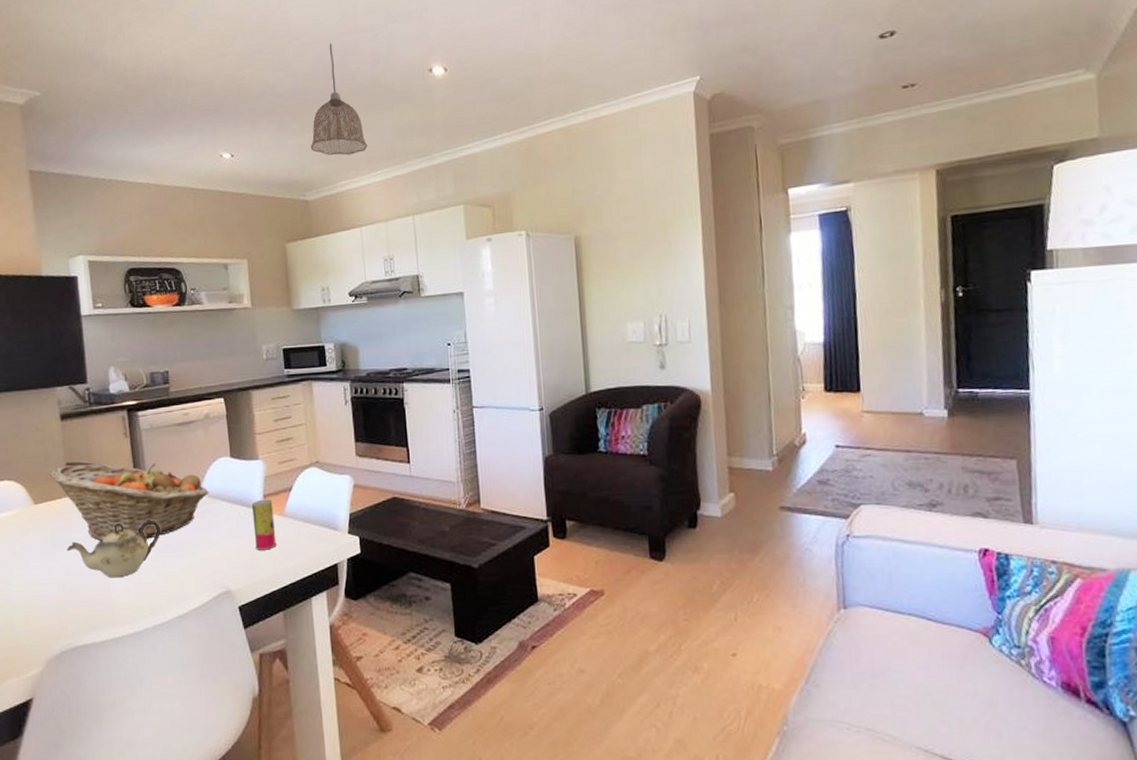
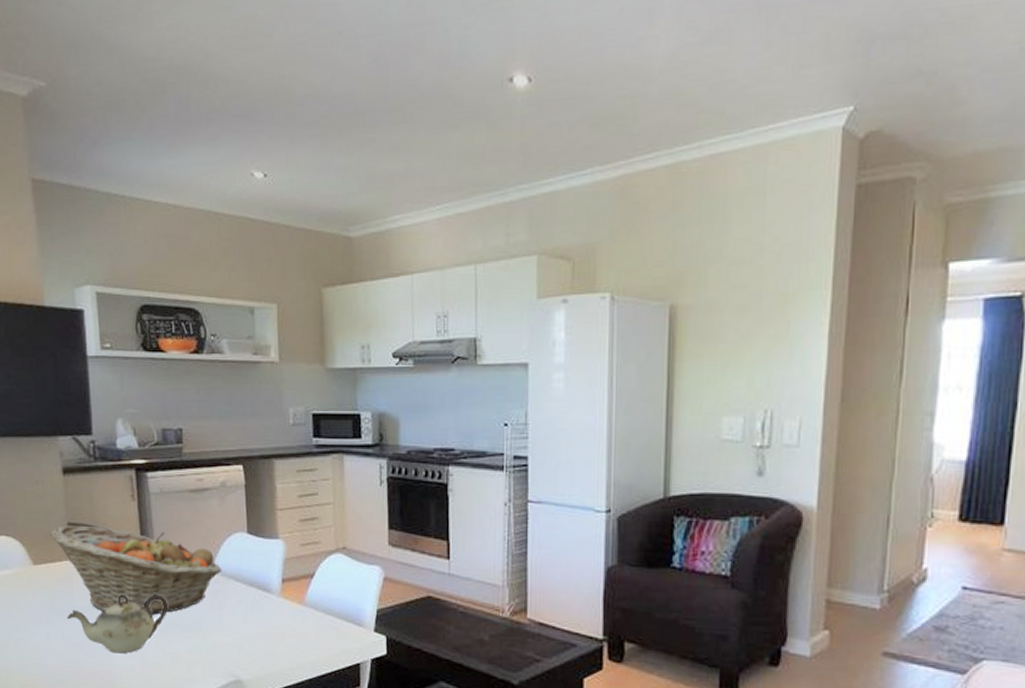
beverage can: present [251,499,276,550] -> none [268,584,294,640]
pendant lamp: present [310,43,368,156] -> none [358,37,427,184]

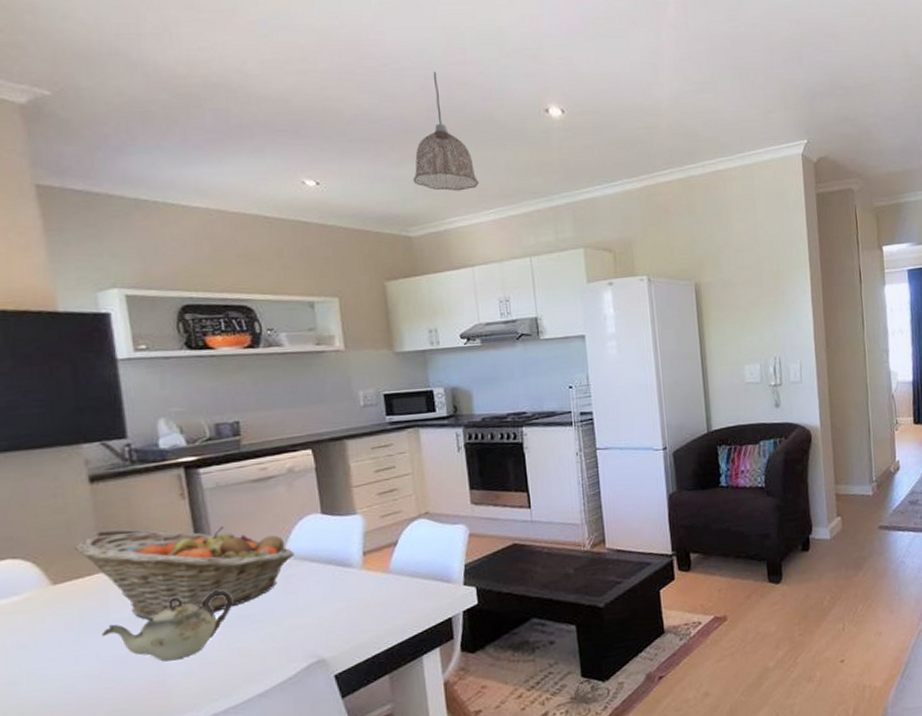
pendant lamp: none [358,37,427,184] -> present [413,72,479,191]

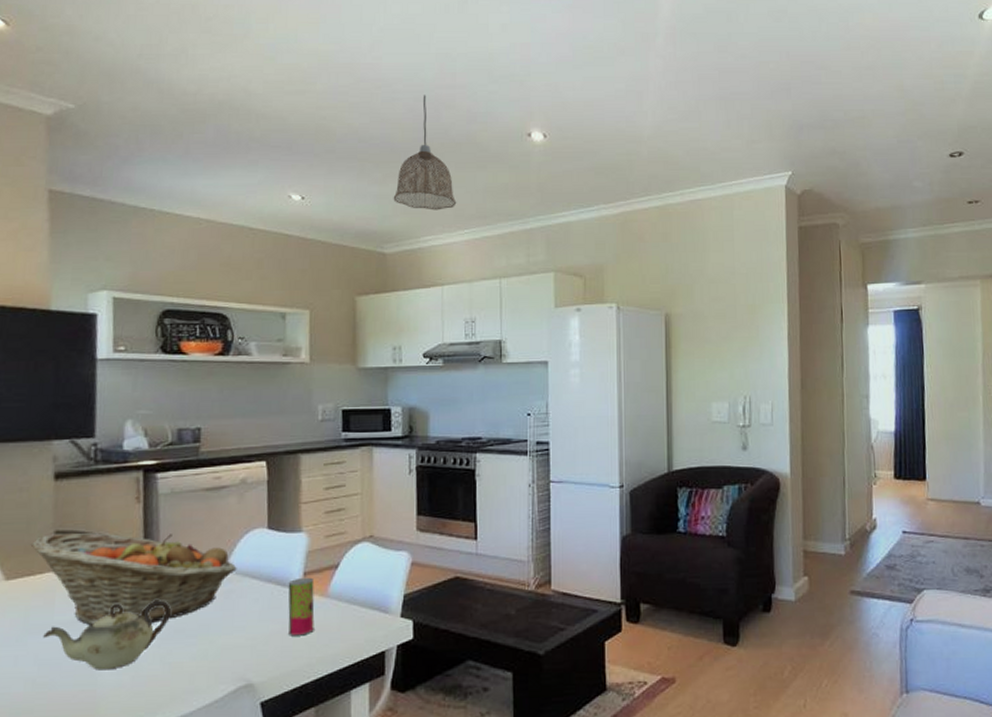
beverage can: none [348,556,380,612] -> present [288,577,315,636]

